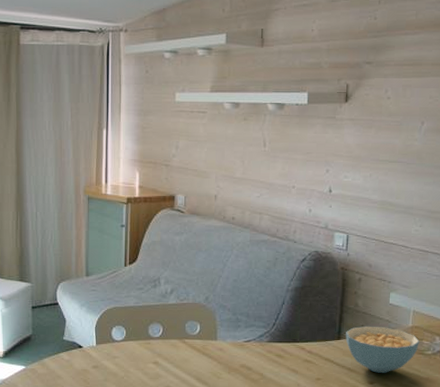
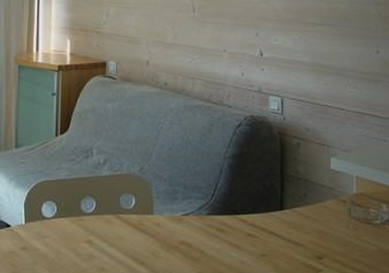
cereal bowl: present [346,326,419,373] -> none [288,195,366,246]

